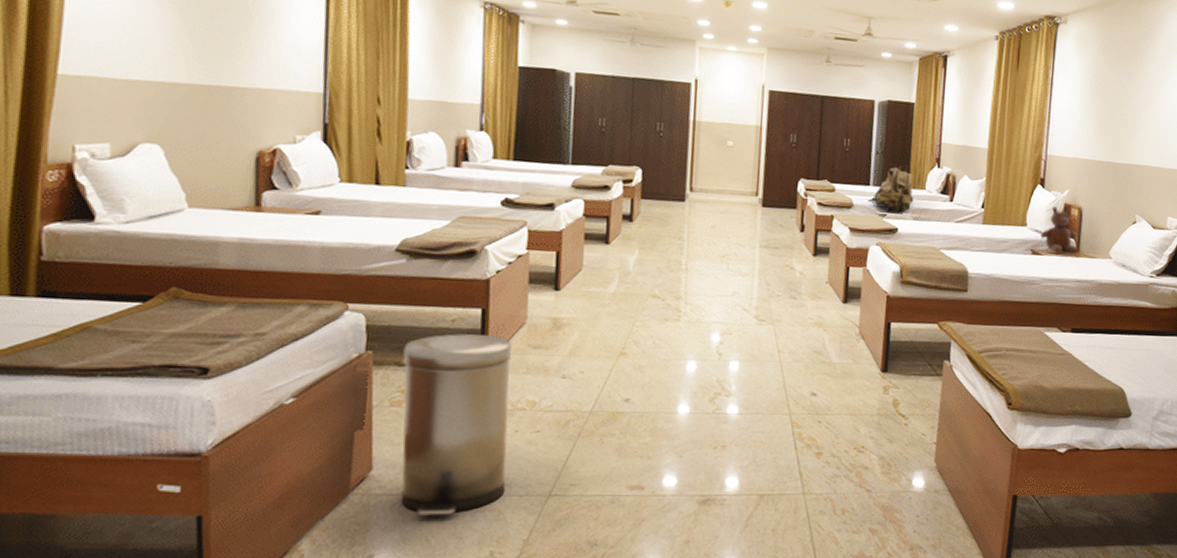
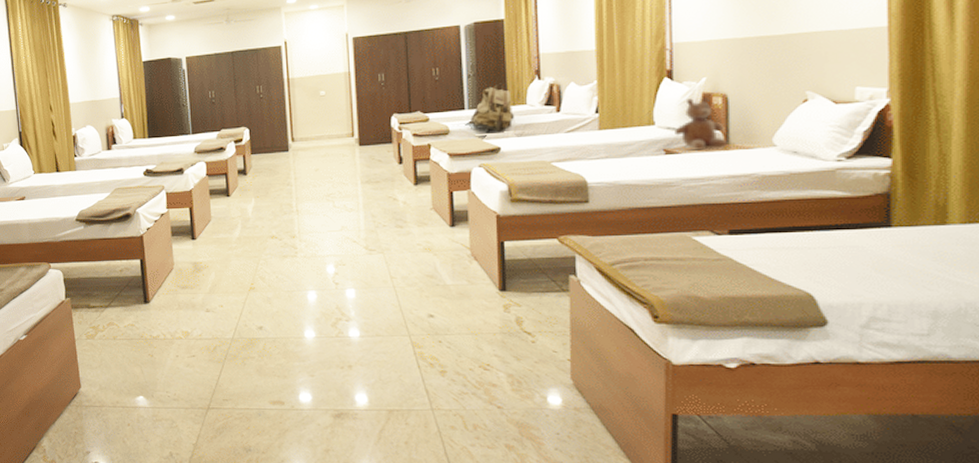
pedal bin: present [401,334,512,516] -> none [90,280,175,423]

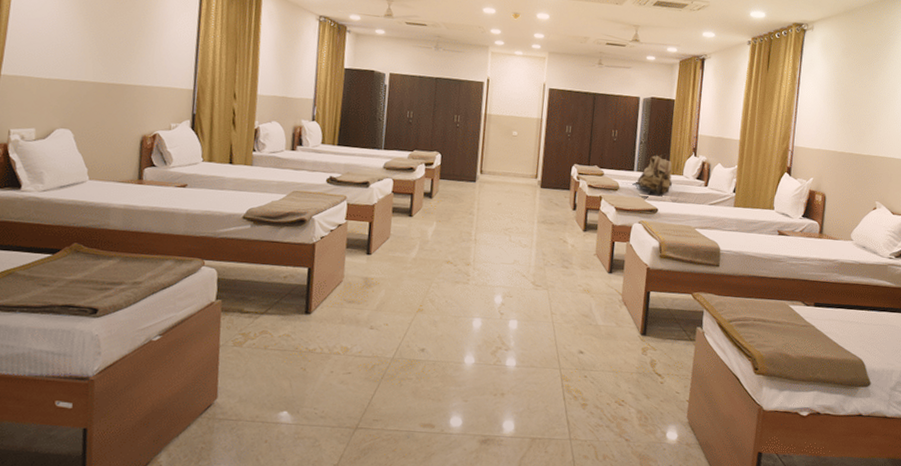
teddy bear: present [675,96,728,150] -> none [787,192,822,236]

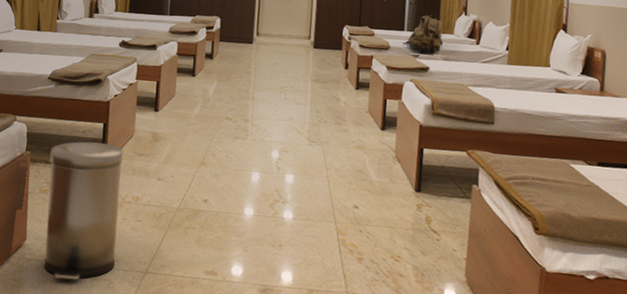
pedal bin: none [238,288,331,440] -> present [44,141,123,281]

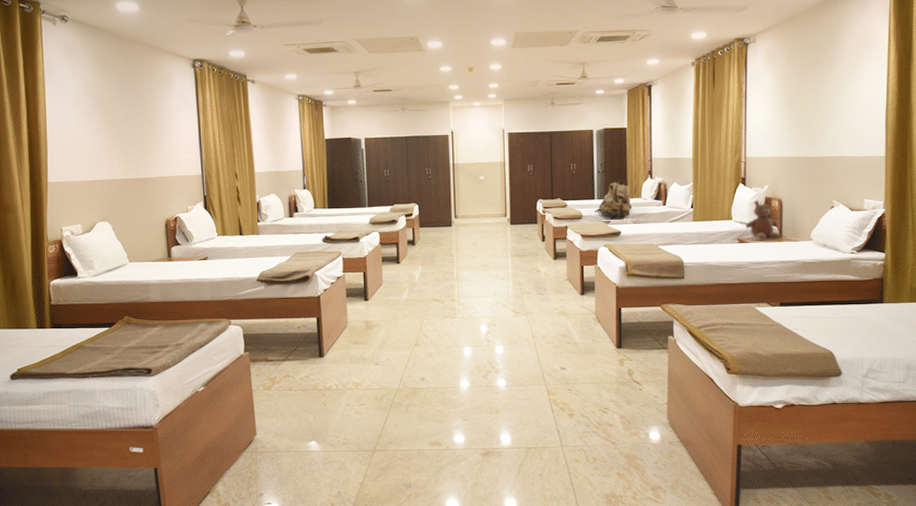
pedal bin: present [44,141,123,281] -> none [268,336,344,466]
teddy bear: none [564,49,603,94] -> present [746,199,781,241]

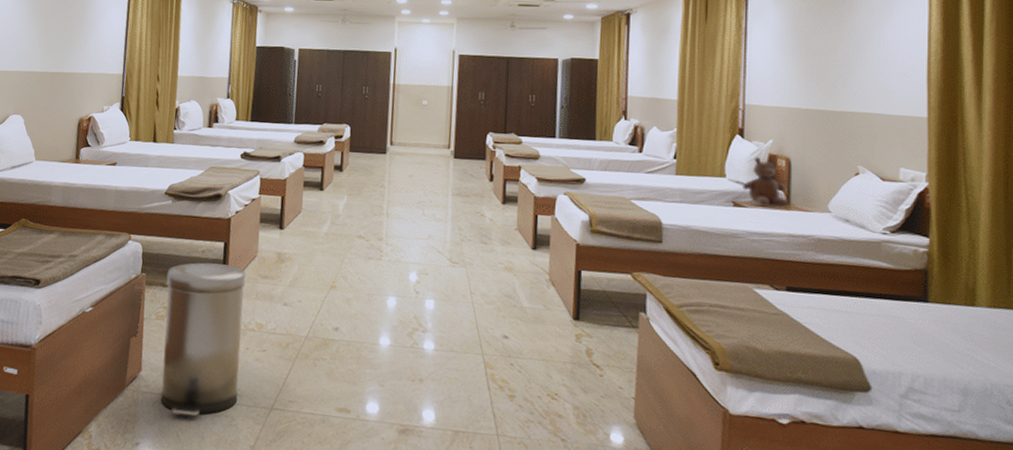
pedal bin: none [268,336,344,466] -> present [160,262,246,417]
backpack: present [597,179,633,220] -> none [557,118,601,165]

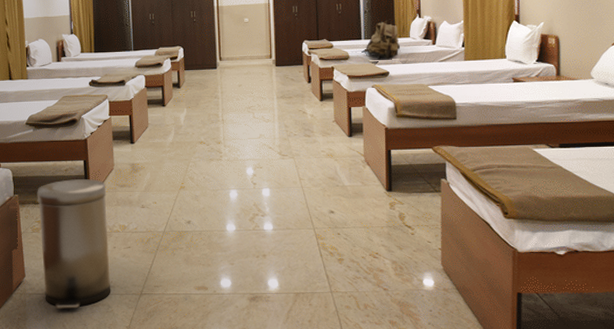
backpack: none [557,118,601,165] -> present [364,19,401,60]
teddy bear: present [743,157,789,207] -> none [521,37,559,80]

